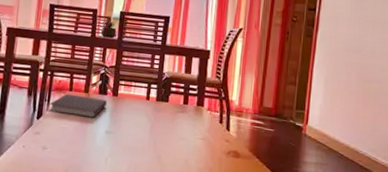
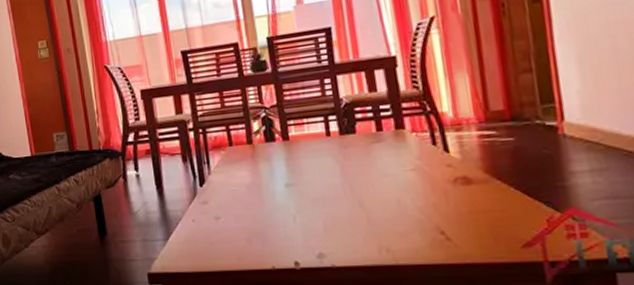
notebook: present [48,93,108,118] -> none [210,146,279,175]

